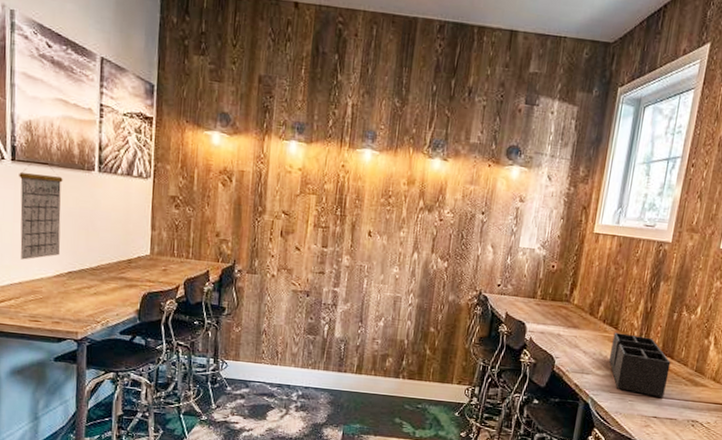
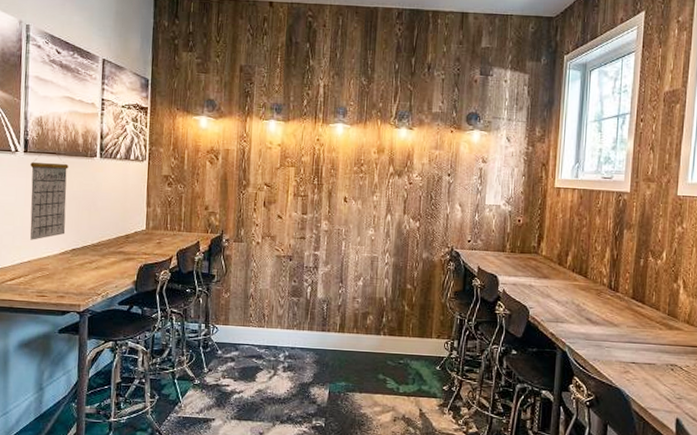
desk organizer: present [608,332,671,398] -> none [581,281,643,343]

